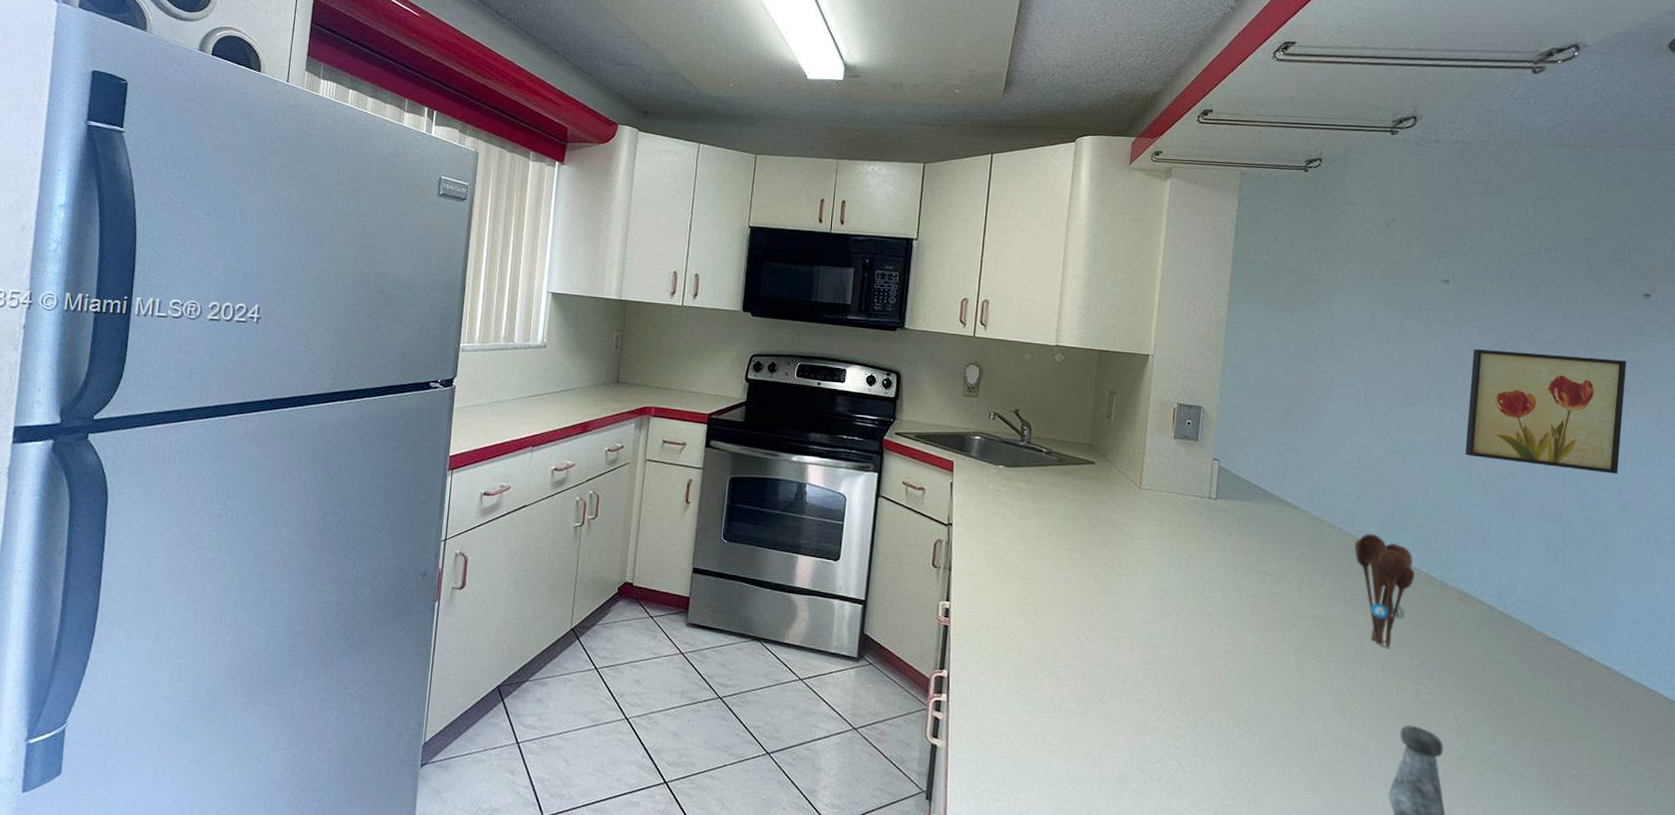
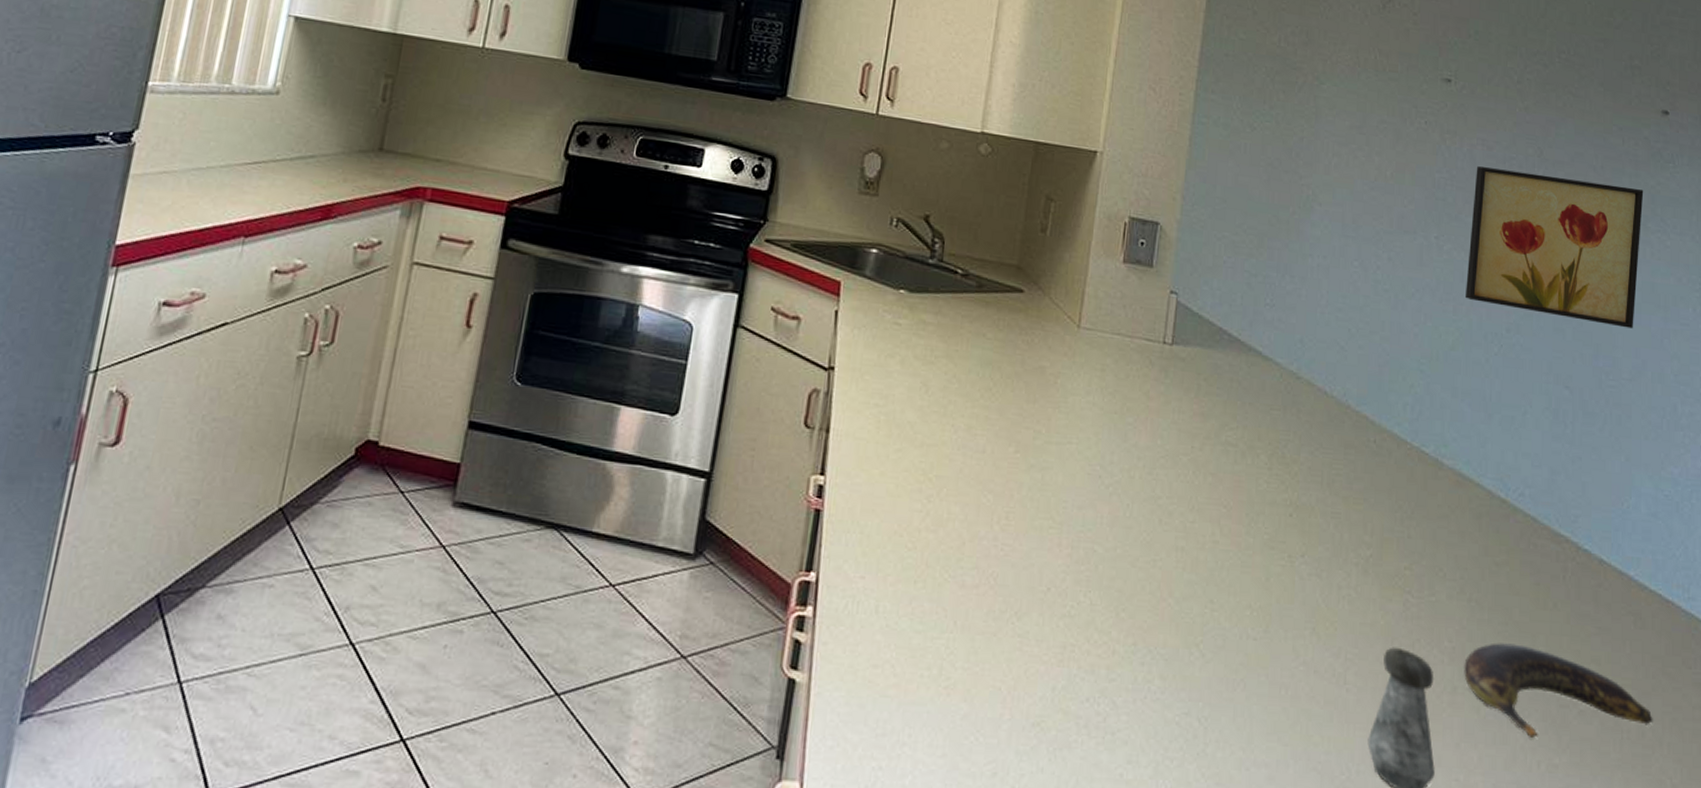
utensil holder: present [1355,533,1415,648] -> none [1336,394,1405,545]
banana: none [1469,722,1638,795] -> present [1464,643,1653,738]

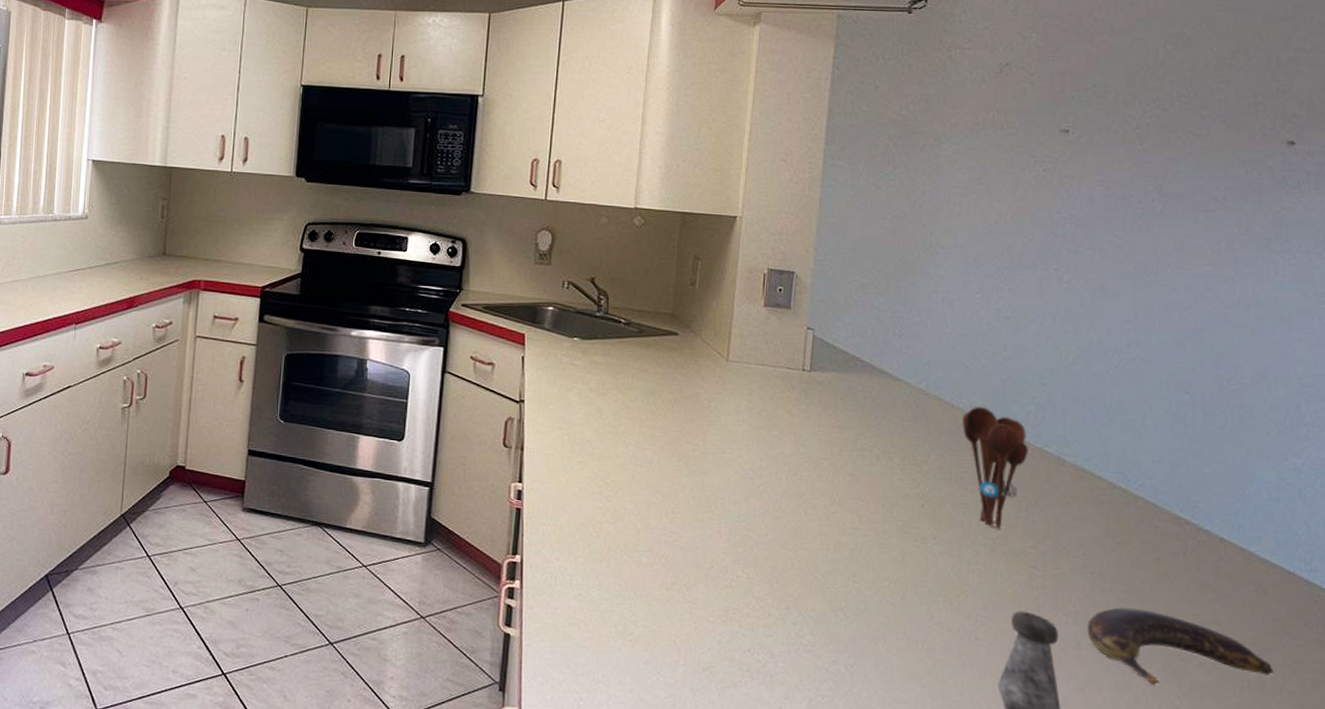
utensil holder: none [1336,394,1405,545] -> present [962,406,1028,529]
wall art: present [1466,166,1644,329] -> none [1085,205,1268,339]

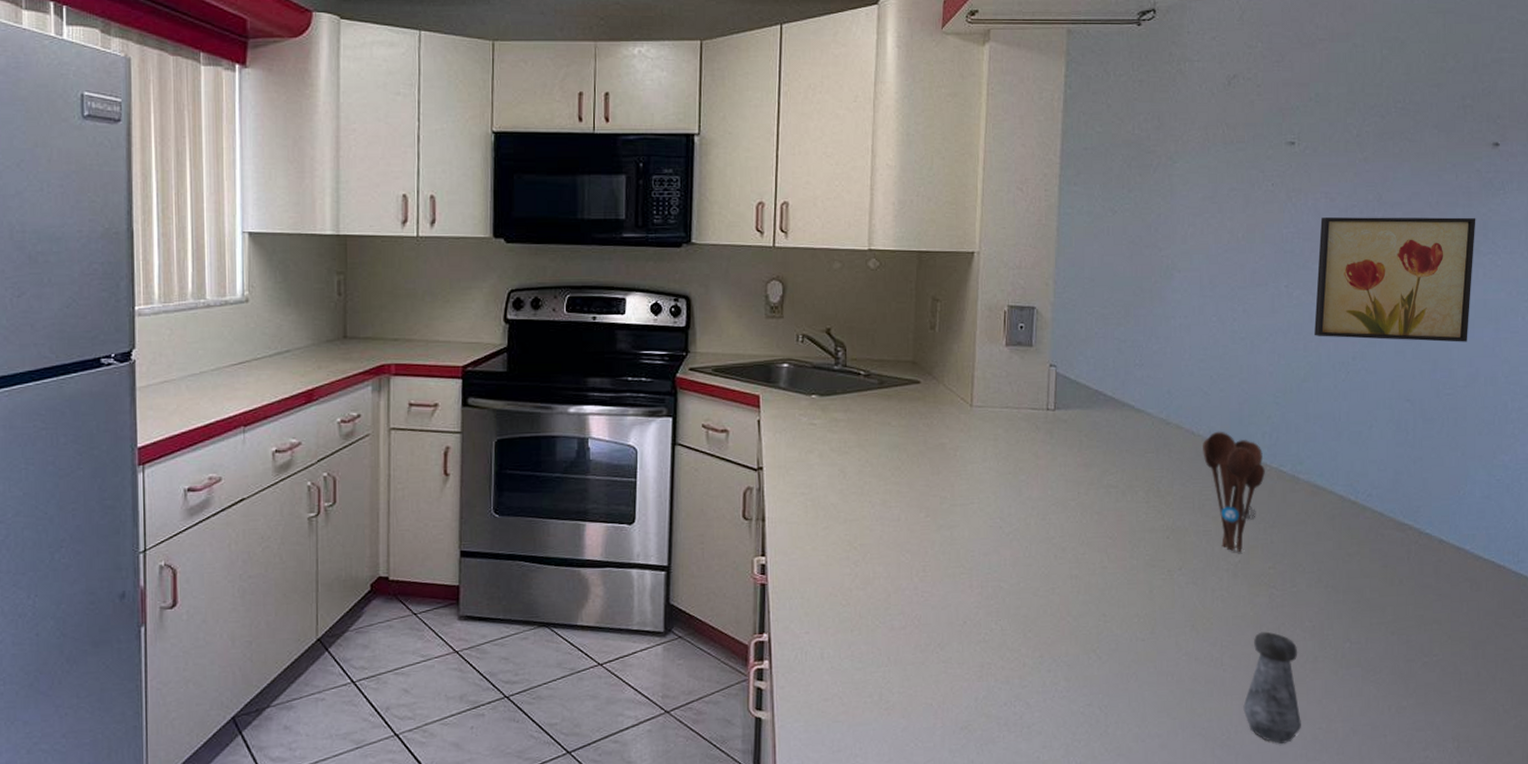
wall art: none [1085,205,1268,339] -> present [1314,217,1476,342]
banana: present [1087,607,1273,684] -> none [1323,616,1487,688]

